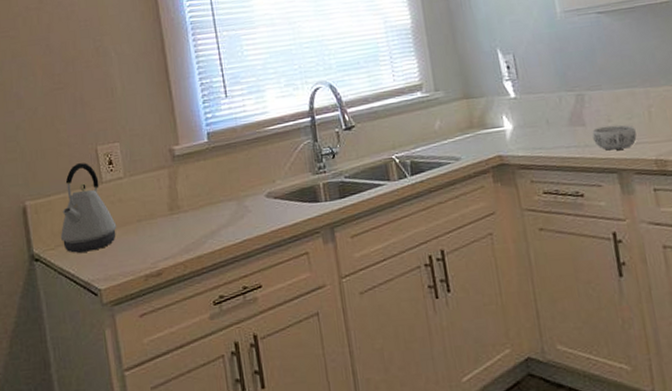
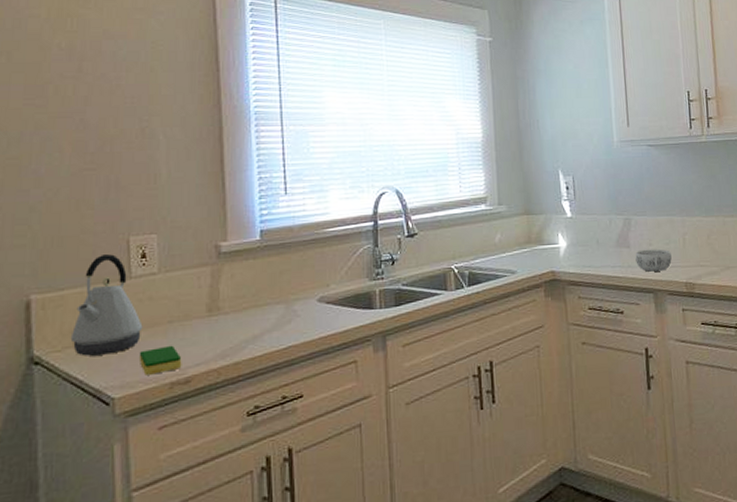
dish sponge: none [116,241,153,269] -> present [139,345,182,375]

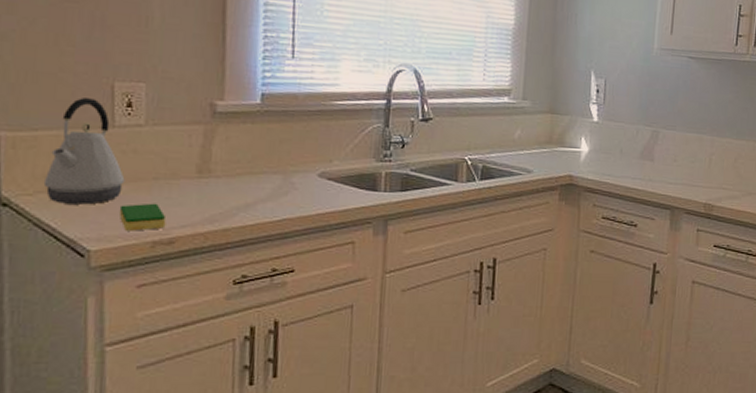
decorative bowl: present [635,249,672,272] -> none [657,164,695,189]

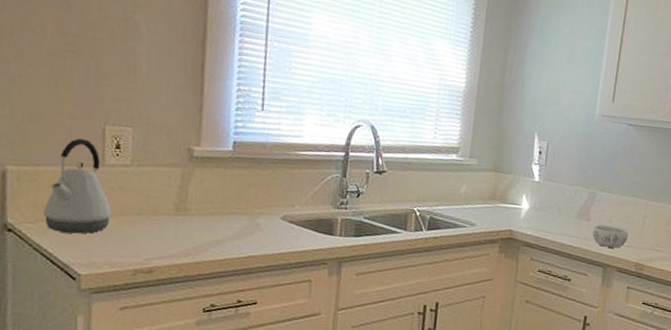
dish sponge: present [119,203,167,231] -> none [106,235,147,260]
decorative bowl: none [657,164,695,189] -> present [592,224,628,248]

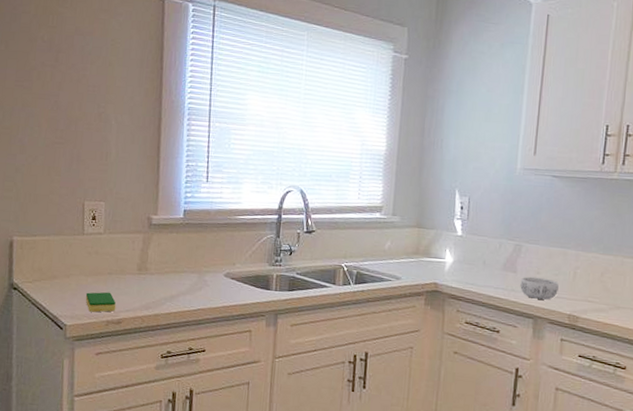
kettle: present [42,138,112,234] -> none [38,213,90,291]
dish sponge: none [106,235,147,260] -> present [85,292,116,312]

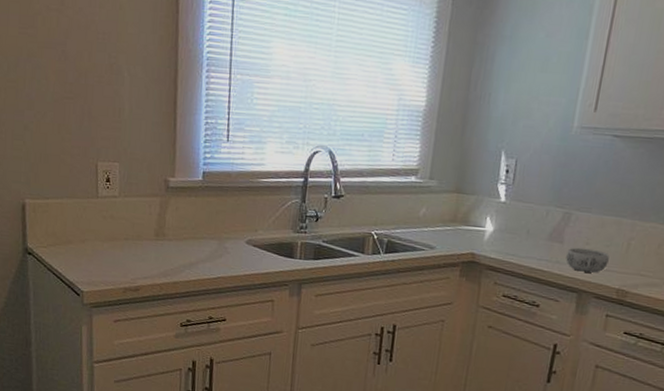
dish sponge: present [85,292,116,312] -> none [101,258,134,279]

